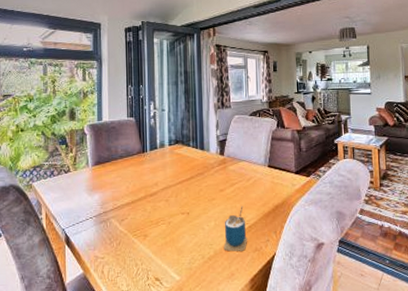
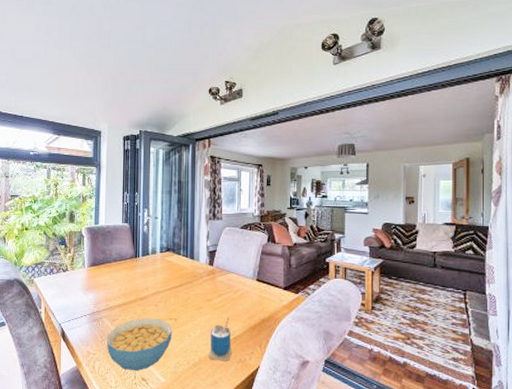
cereal bowl: none [115,214,186,272] -> present [106,317,173,371]

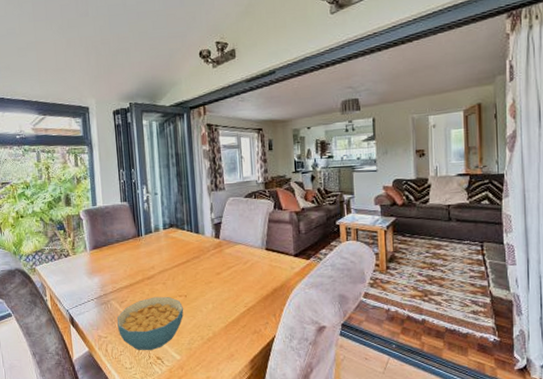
cup: present [208,316,233,361] -> none [222,288,247,333]

